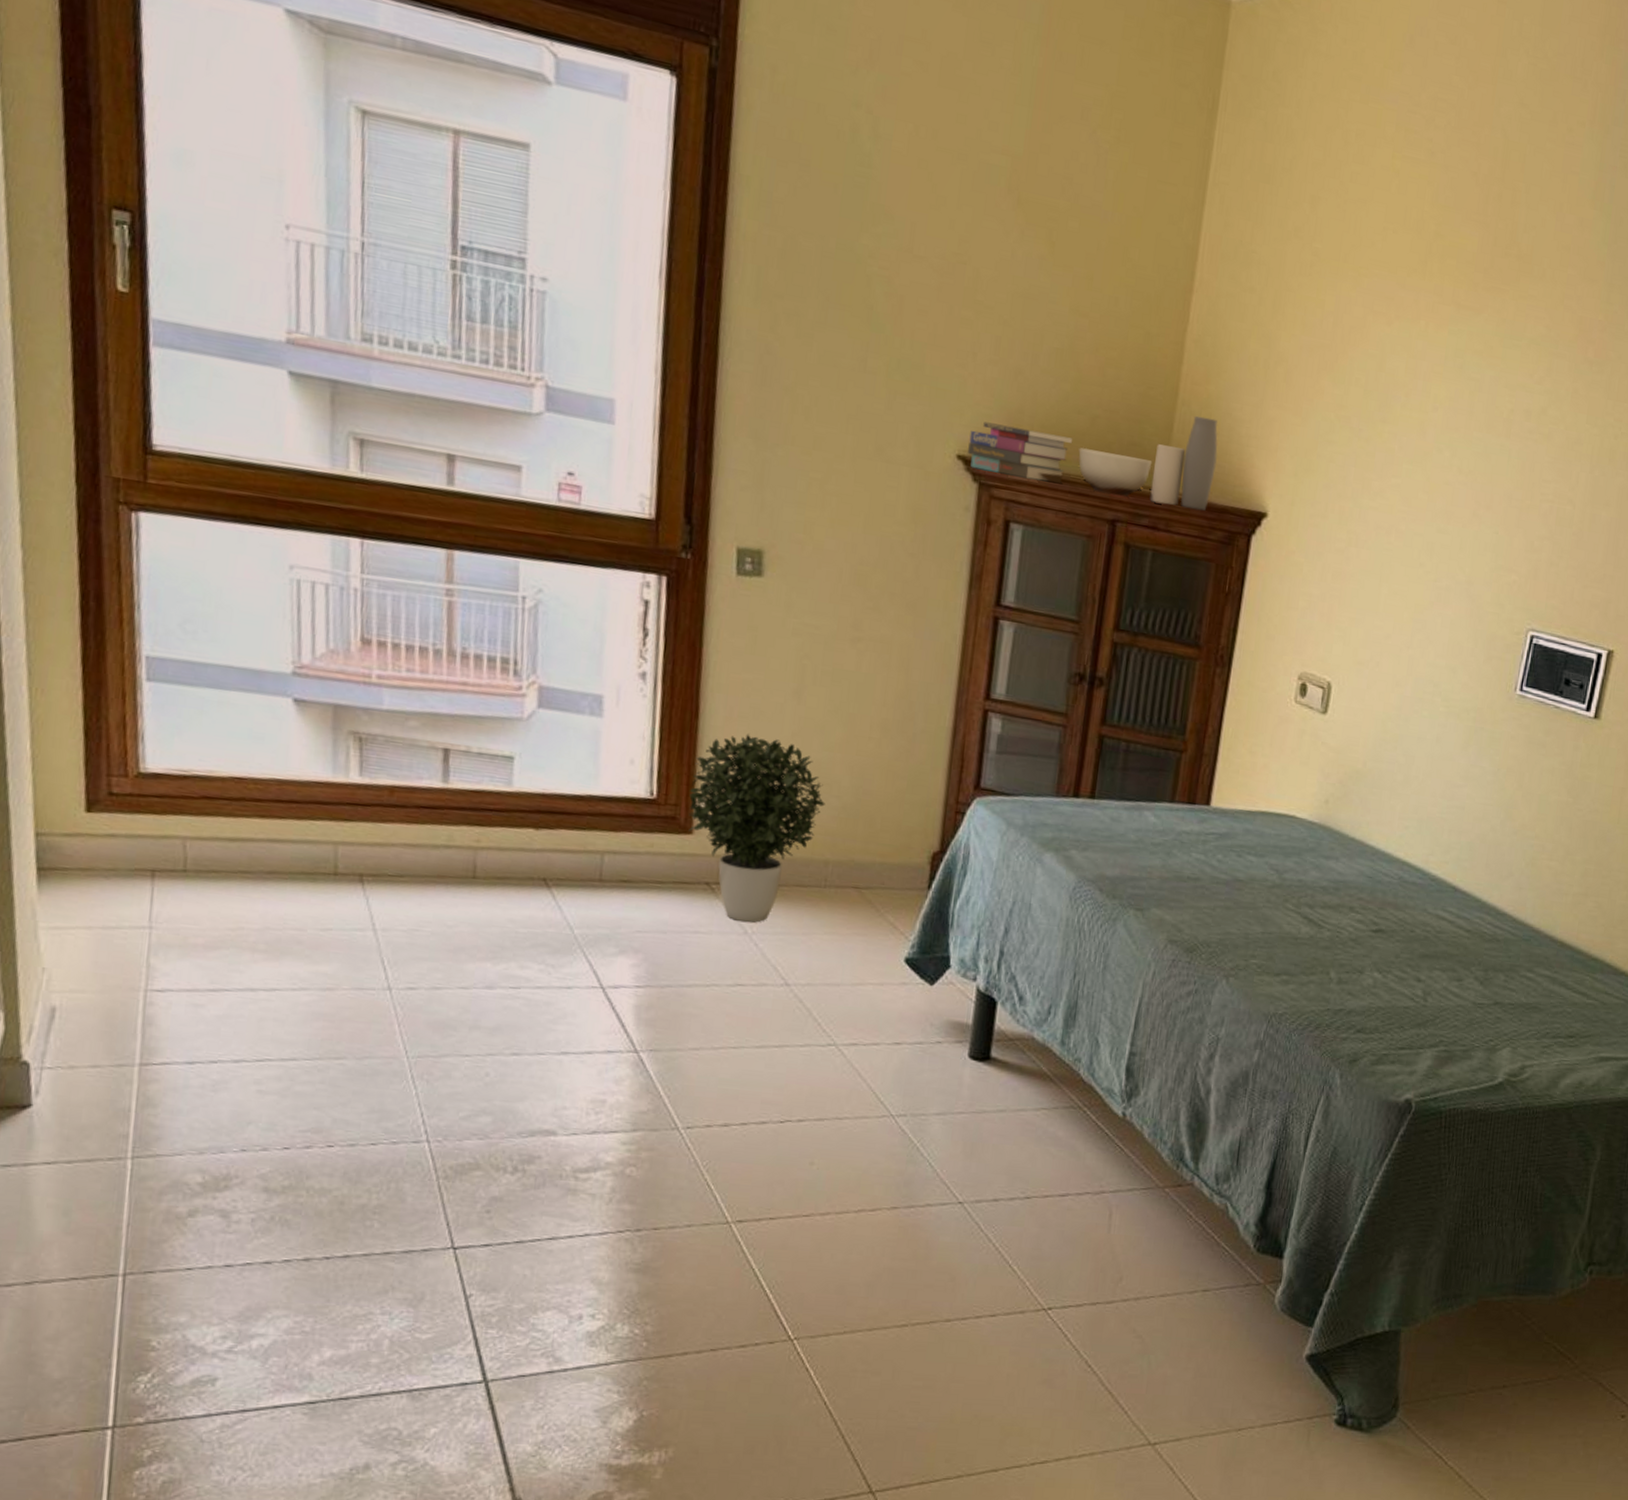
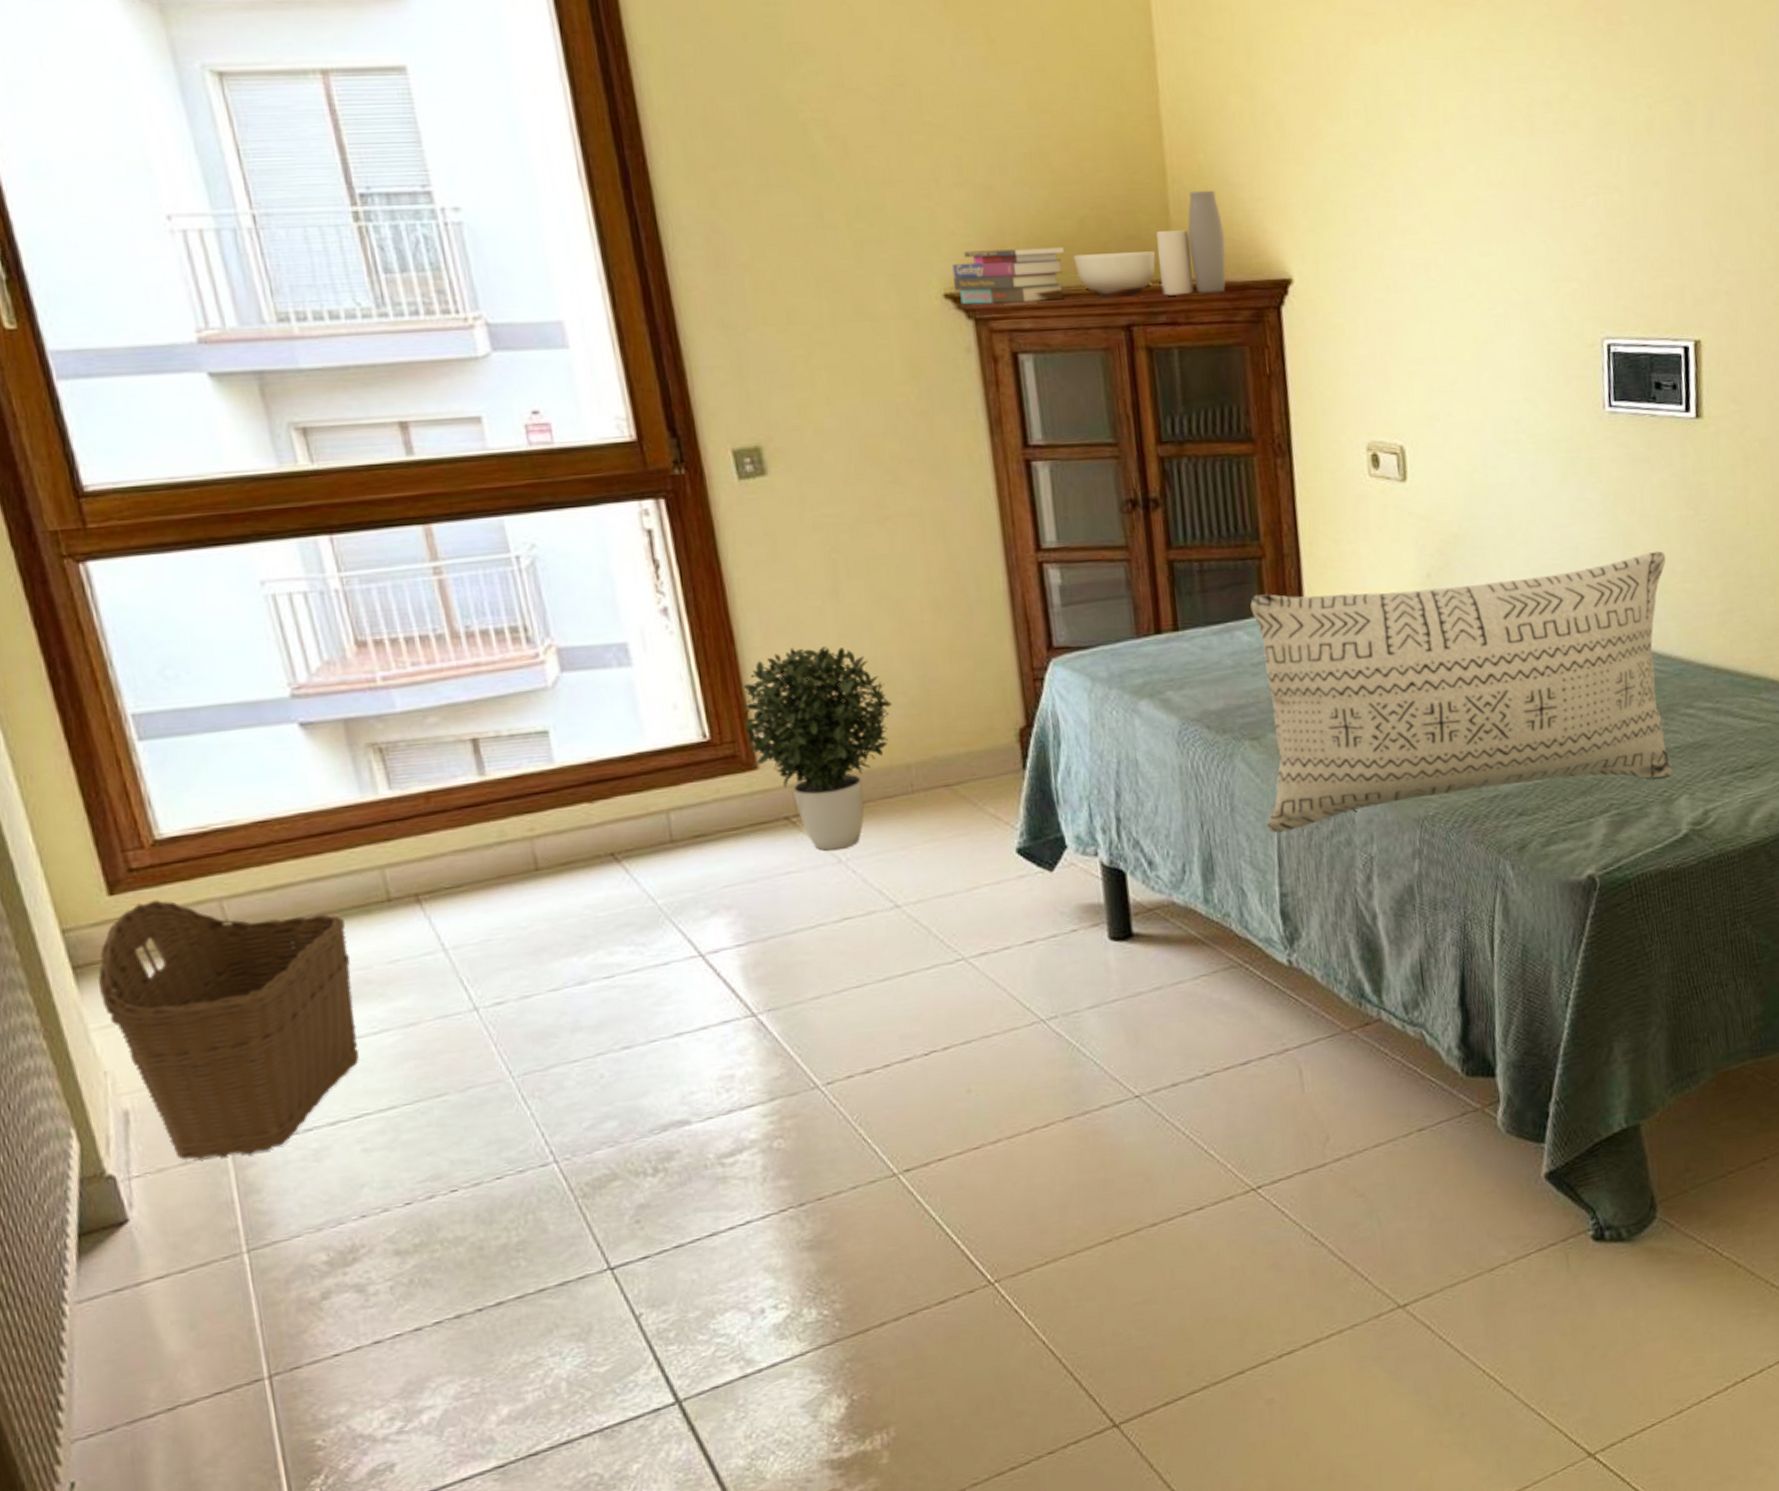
wicker basket: none [56,825,291,1071] -> present [98,899,359,1160]
pillow: none [1132,783,1540,1028] -> present [1250,551,1673,833]

